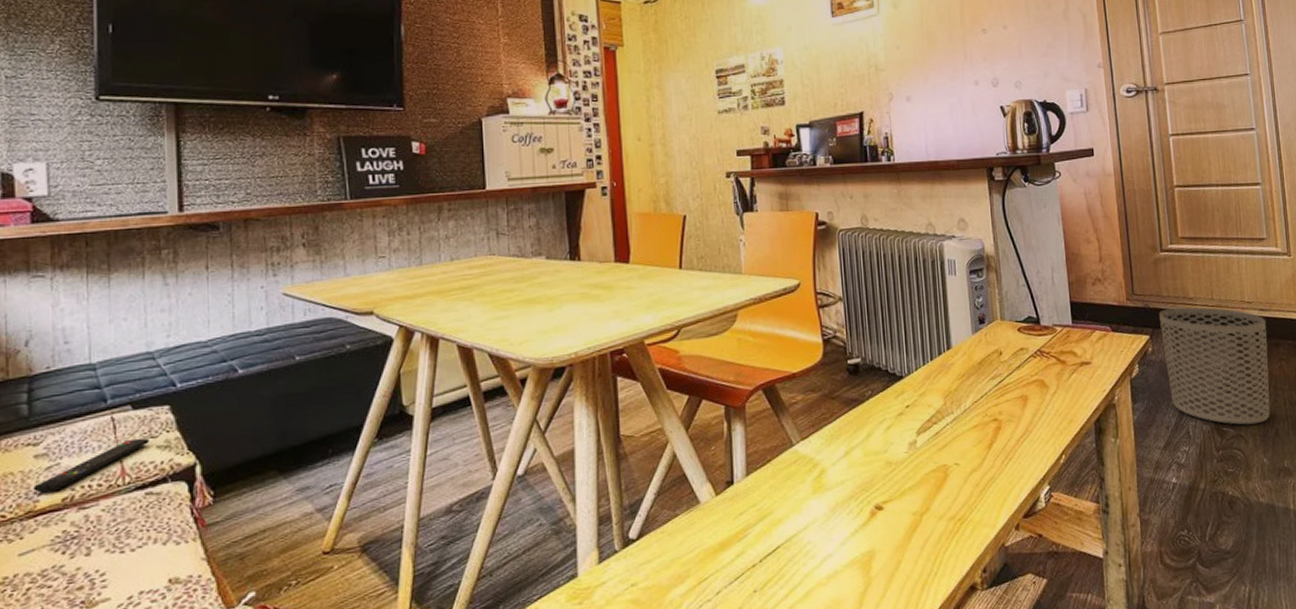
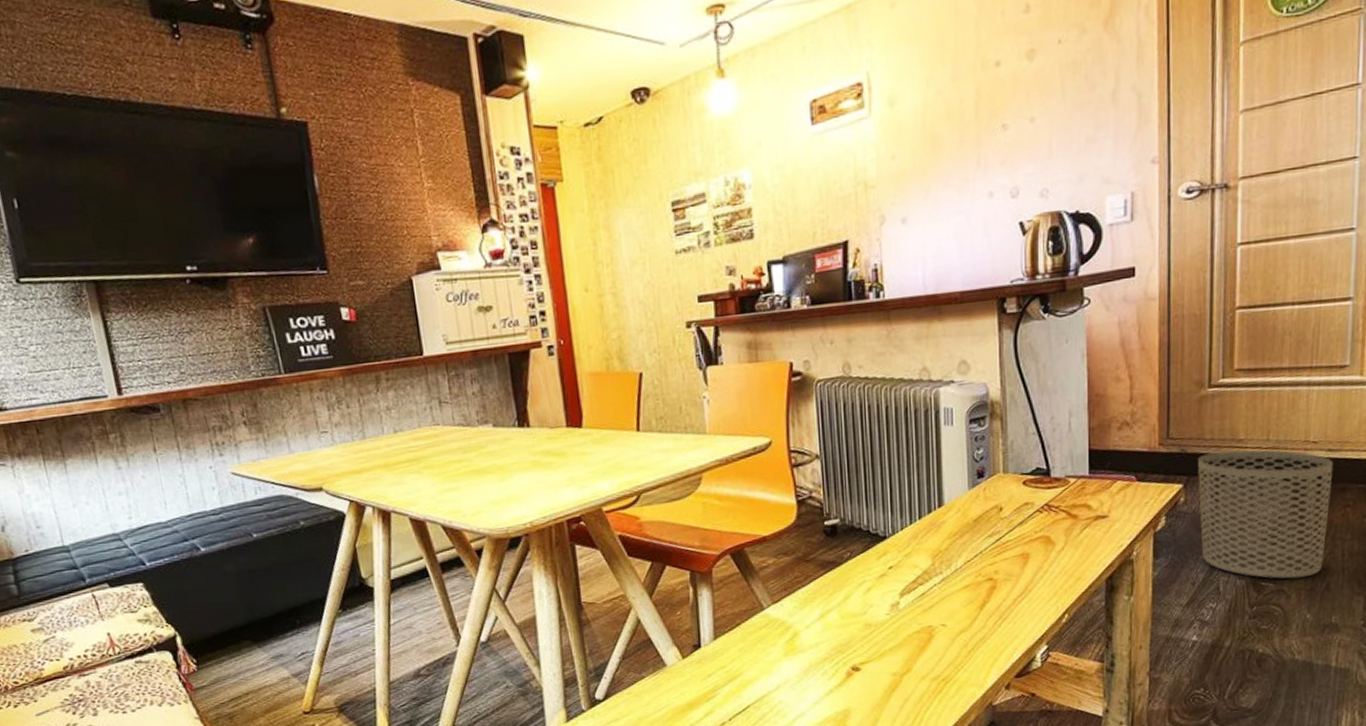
remote control: present [33,437,150,494] -> none [36,612,131,663]

